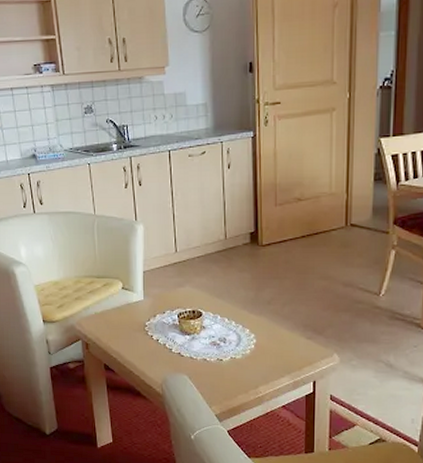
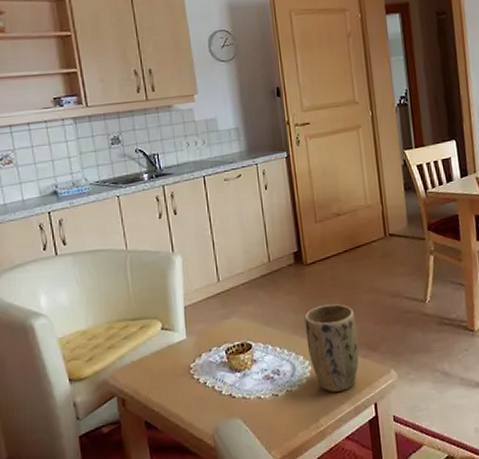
plant pot: none [254,285,304,366] -> present [304,304,359,393]

